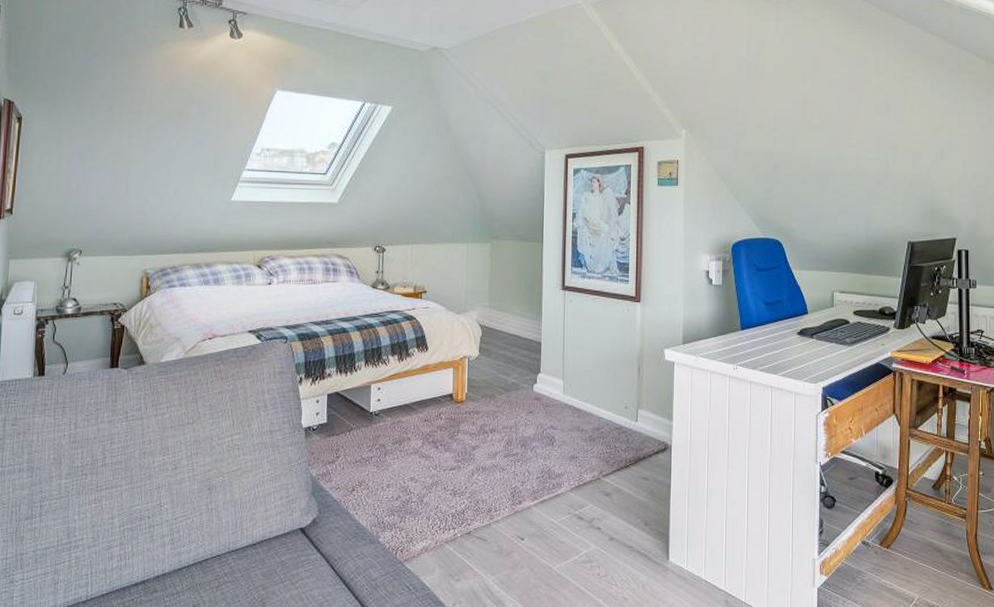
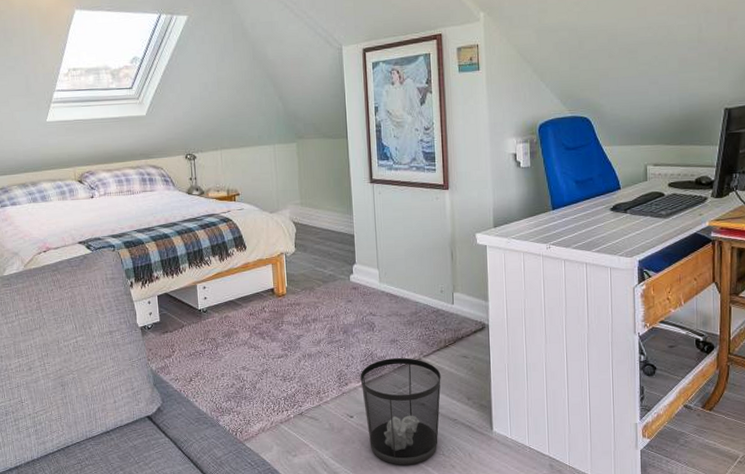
waste bin: none [535,475,619,595] -> present [360,357,441,465]

